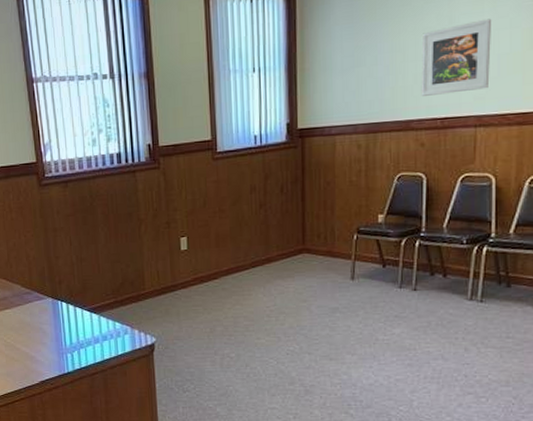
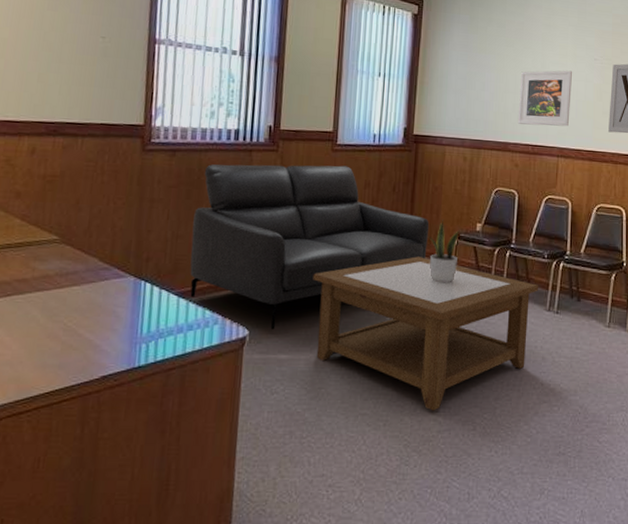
sofa: none [92,173,324,335] -> present [190,164,430,329]
coffee table: none [209,256,458,405] -> present [313,256,539,411]
potted plant: none [323,215,363,281] -> present [428,220,463,284]

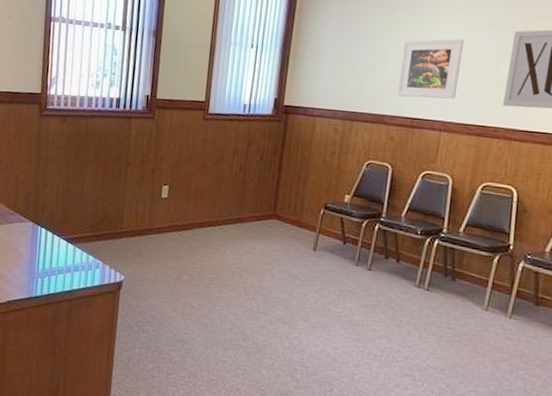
sofa: present [190,164,430,329] -> none [77,129,296,277]
coffee table: present [313,256,539,411] -> none [182,223,409,368]
potted plant: present [428,220,463,284] -> none [293,189,330,251]

